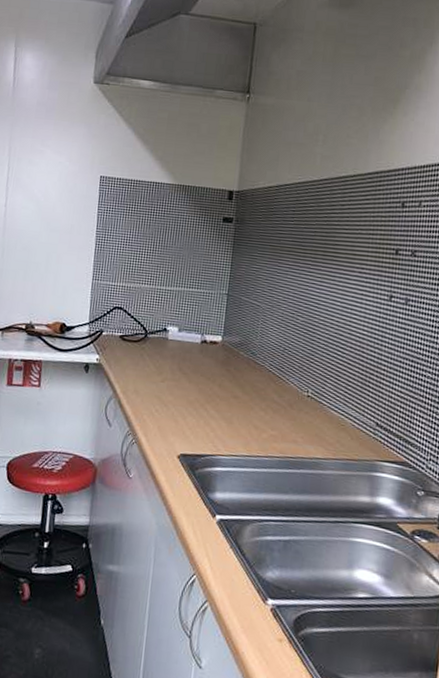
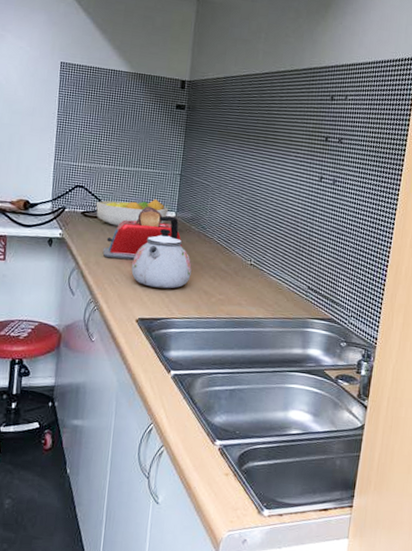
fruit bowl: none [135,321,215,351] -> present [96,199,169,226]
toaster: none [142,329,229,388] -> present [102,206,182,260]
kettle: none [173,340,240,422] -> present [131,216,192,289]

